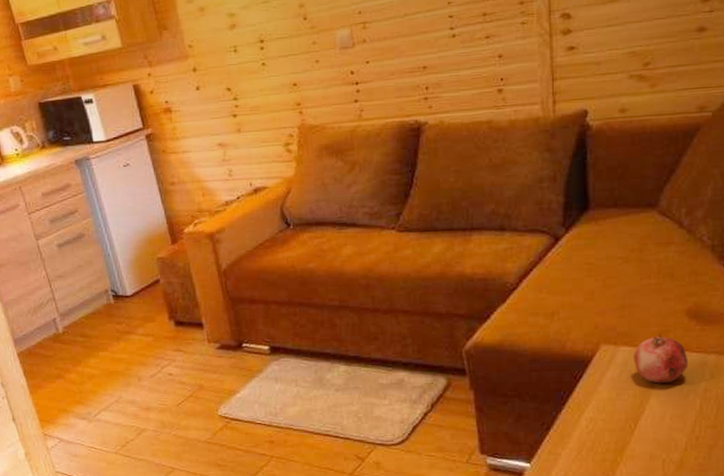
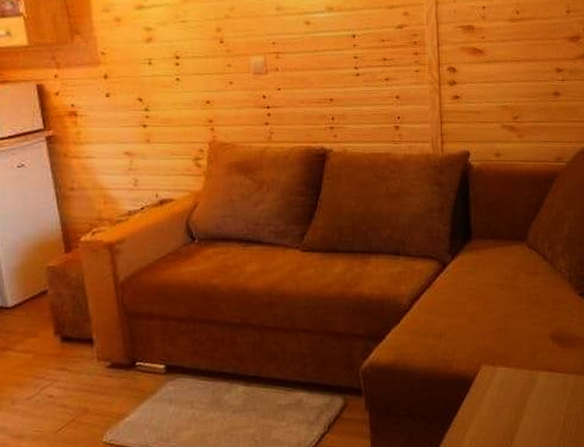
fruit: present [633,334,689,384] -> none [509,355,554,402]

